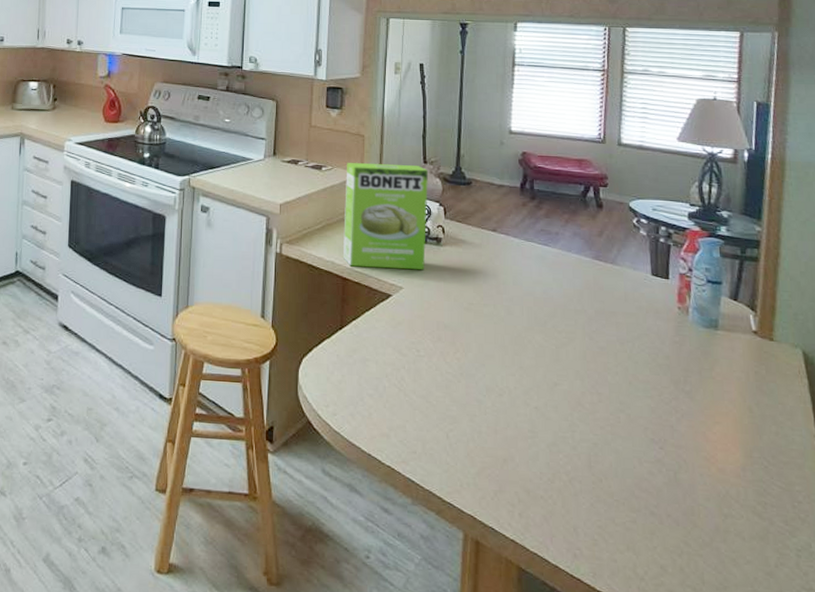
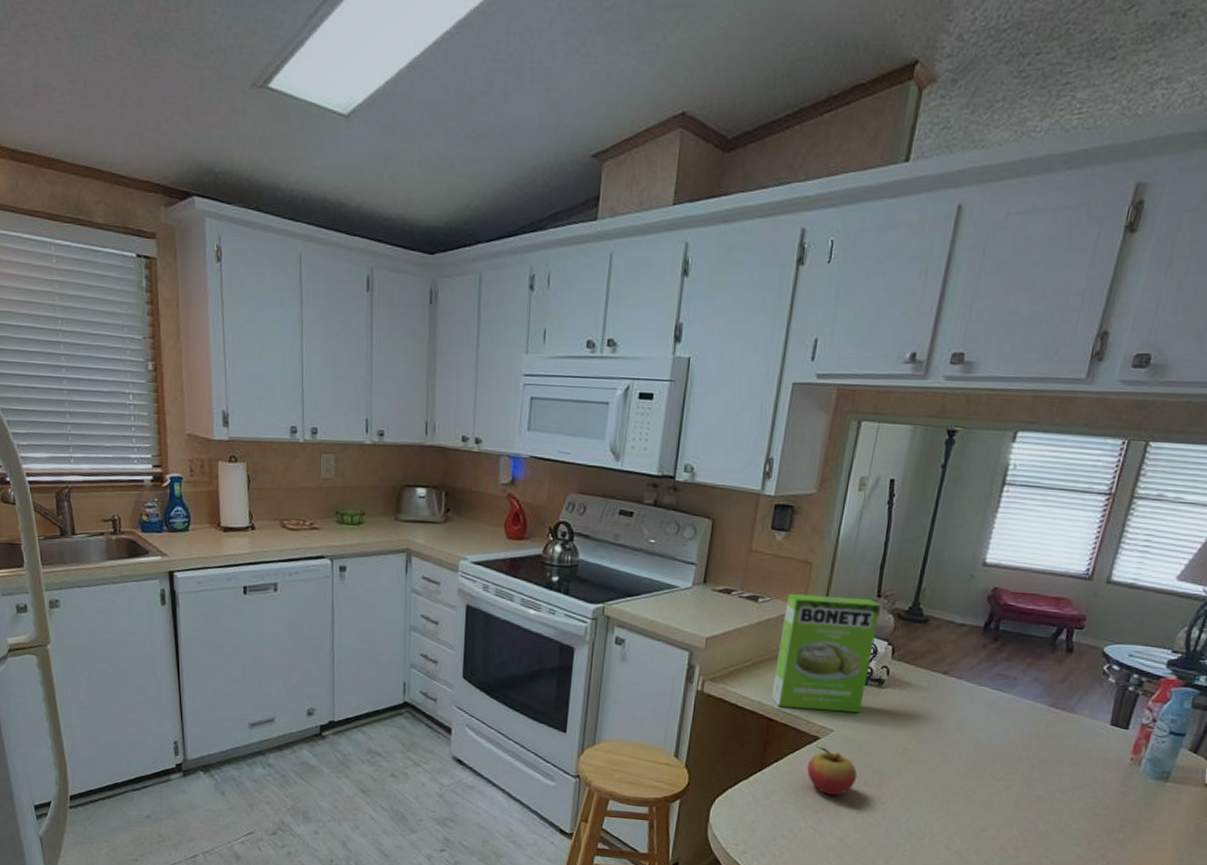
fruit: none [384,303,431,352] -> present [807,746,858,795]

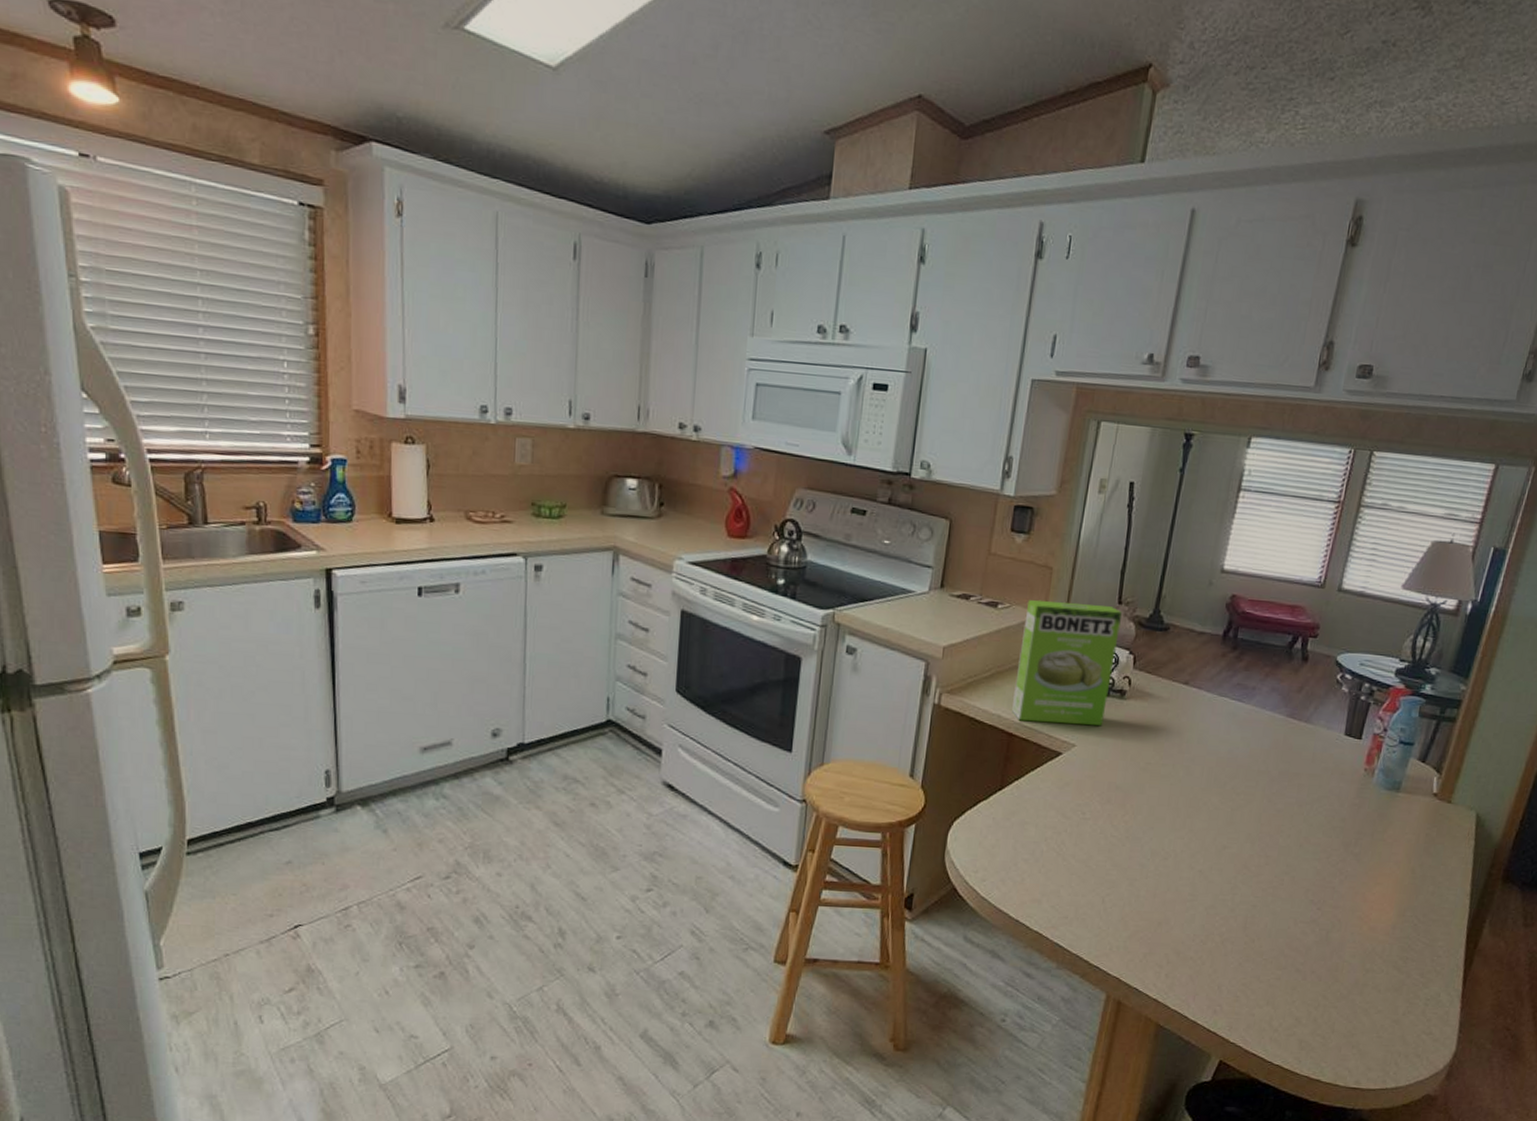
fruit: present [807,746,858,795] -> none [1049,762,1100,815]

